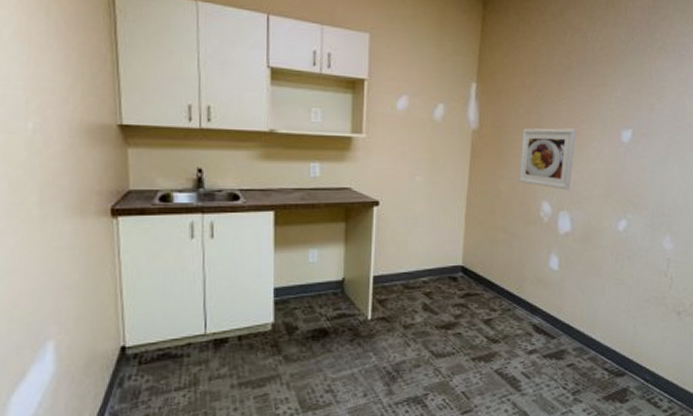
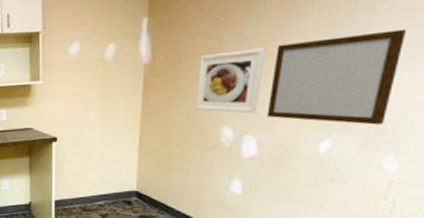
writing board: none [578,127,674,208] -> present [267,29,407,125]

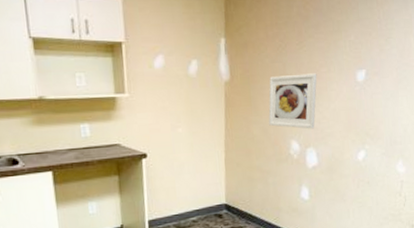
writing board: present [267,29,407,125] -> none [322,65,402,138]

